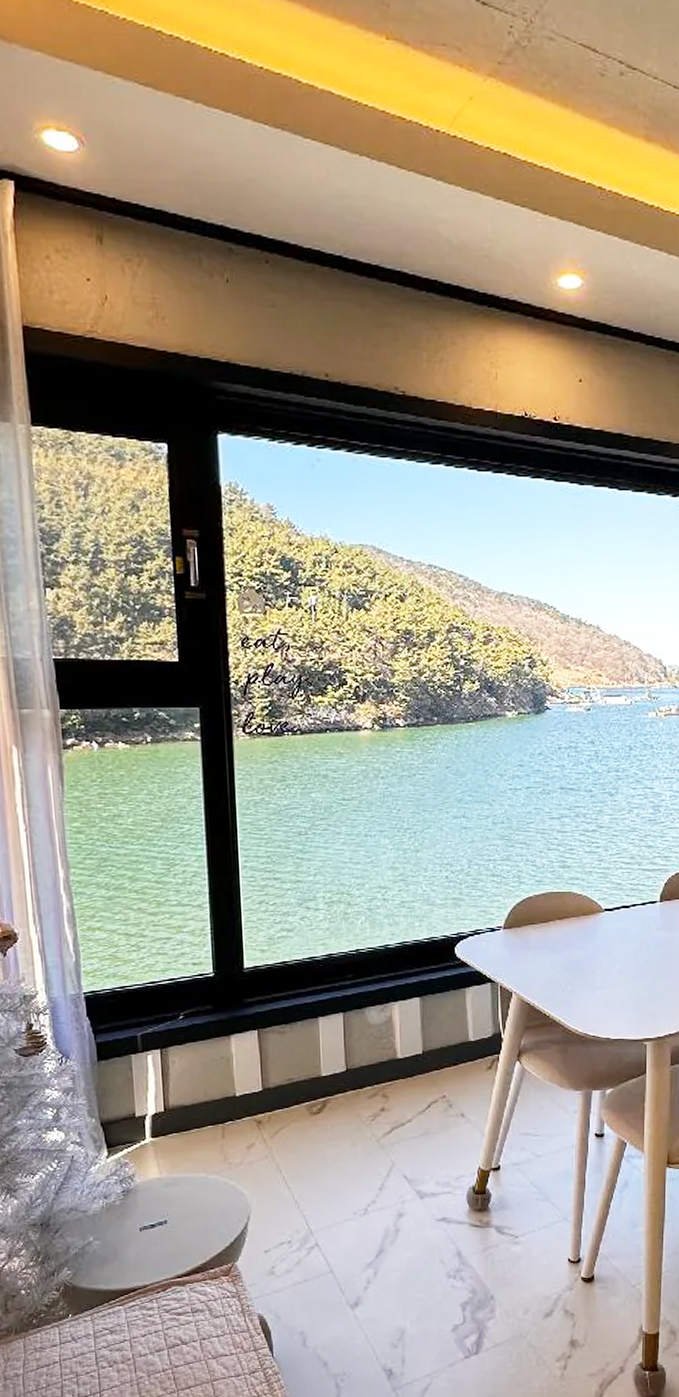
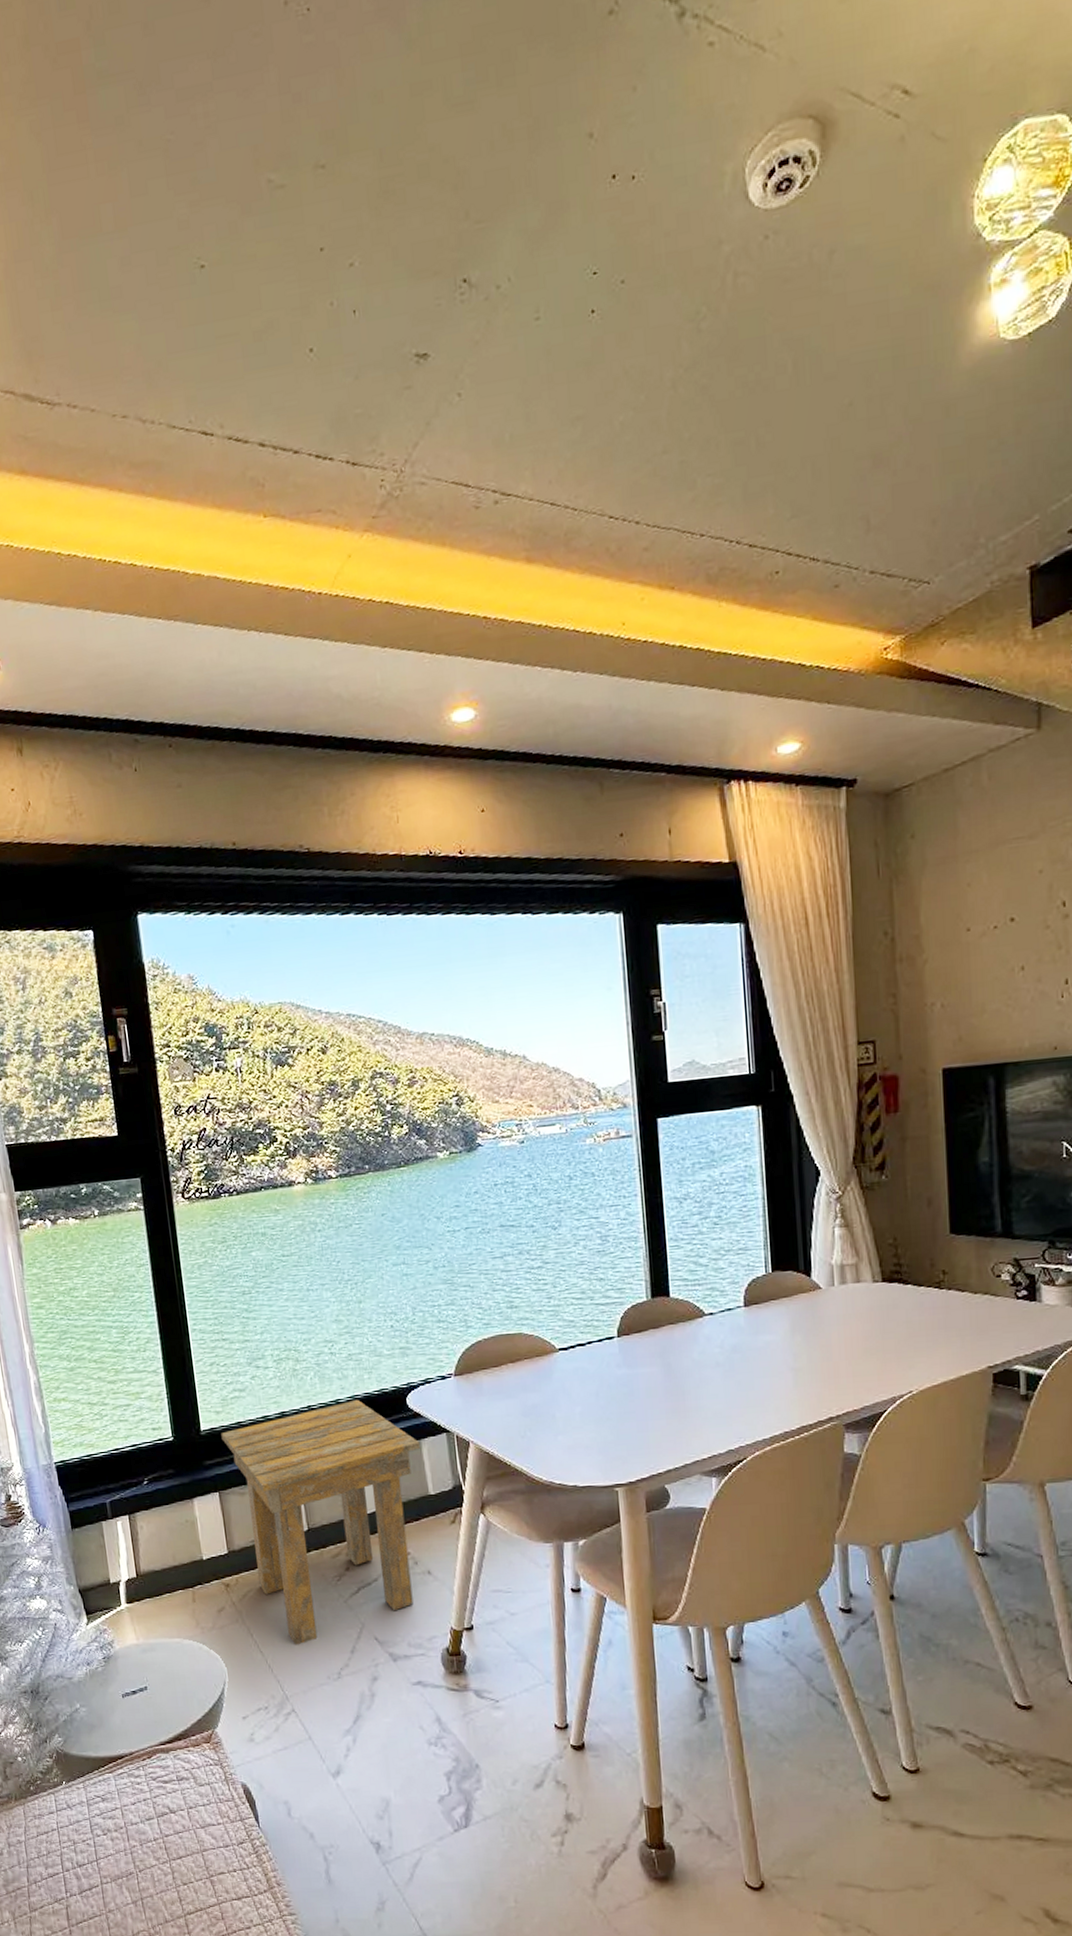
side table: none [264,946,464,1182] -> present [221,1399,420,1645]

